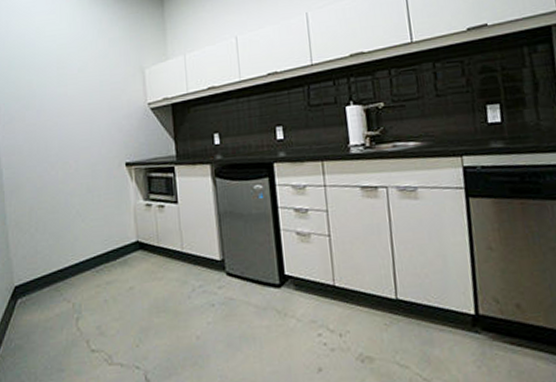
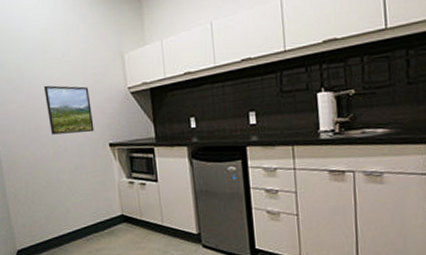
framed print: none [56,102,110,155] -> present [43,85,94,135]

